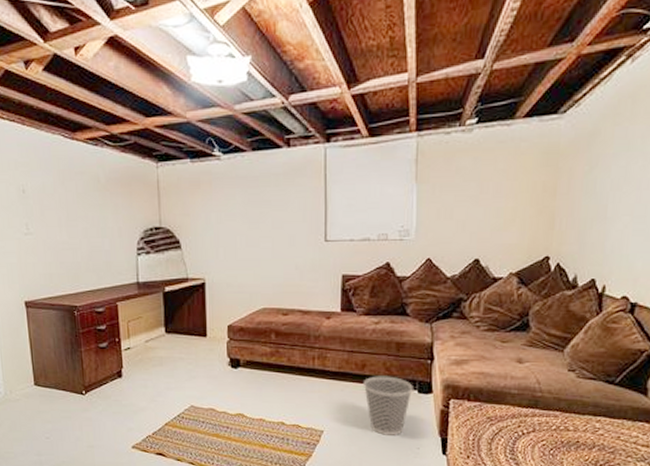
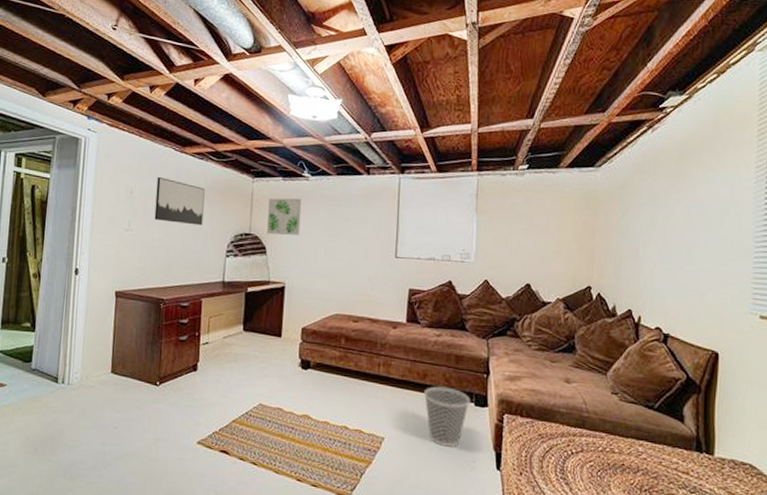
wall art: none [49,171,107,223] -> present [154,177,205,226]
wall art: none [177,181,216,227] -> present [267,198,302,235]

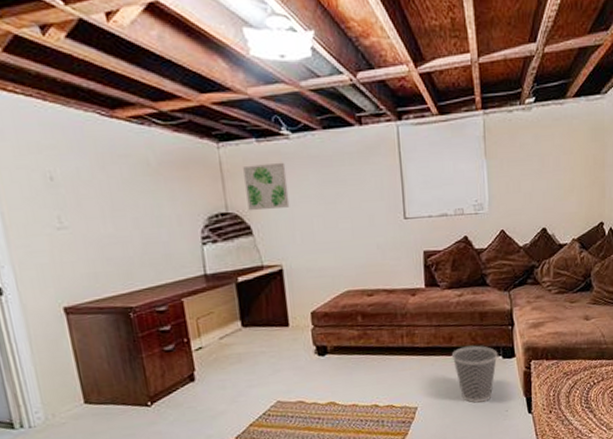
wall art: present [154,177,205,226] -> none [84,154,163,212]

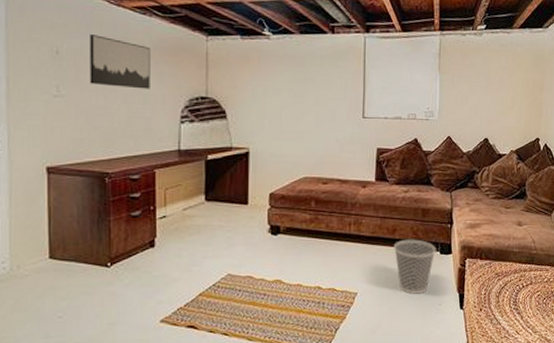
wall art: none [84,154,163,212] -> present [89,35,151,89]
wall art: present [243,162,290,211] -> none [226,58,264,98]

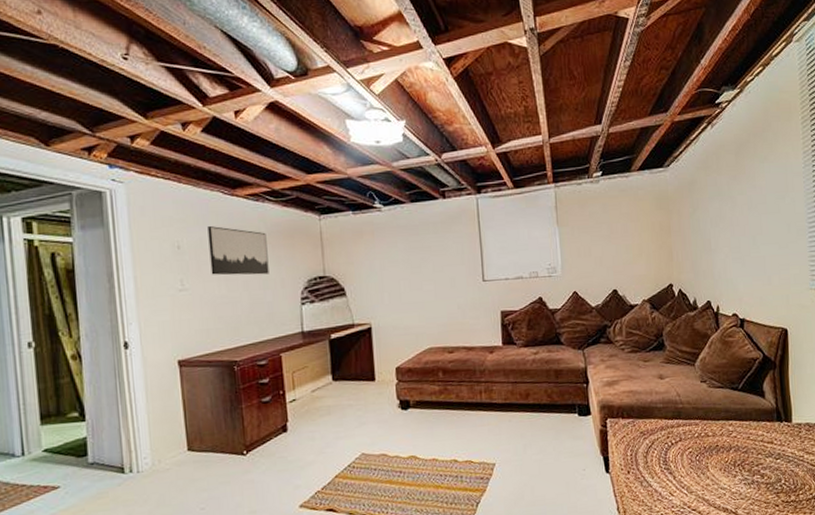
wastebasket: present [393,239,436,294] -> none [528,402,574,461]

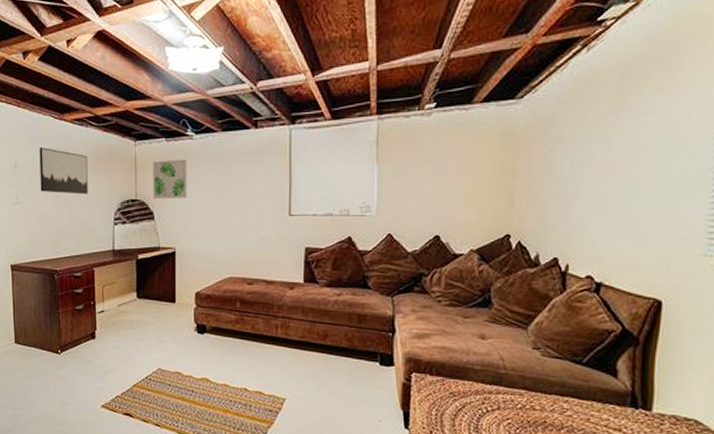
wall art: none [340,231,380,275] -> present [153,159,187,199]

